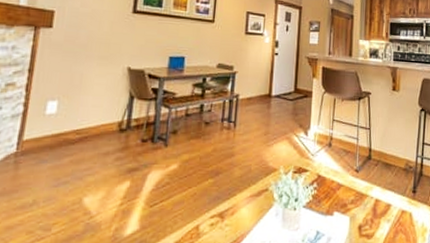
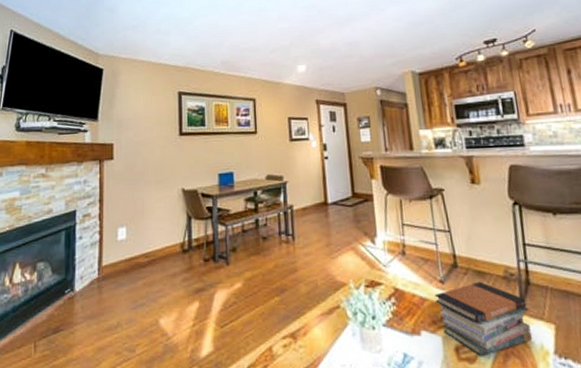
book stack: none [349,172,418,234] -> present [434,281,533,357]

